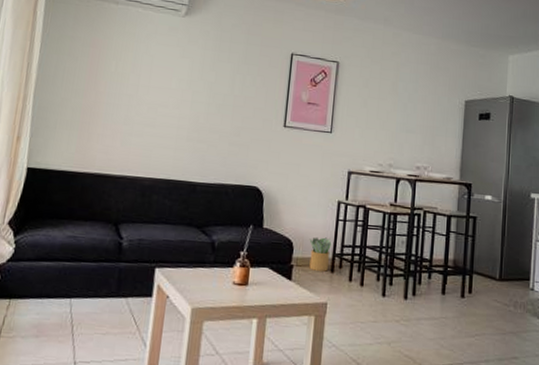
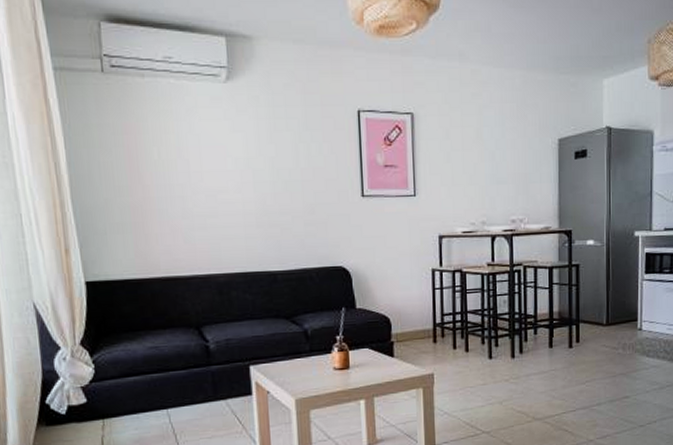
potted plant: present [309,237,331,272] -> none [406,308,430,344]

